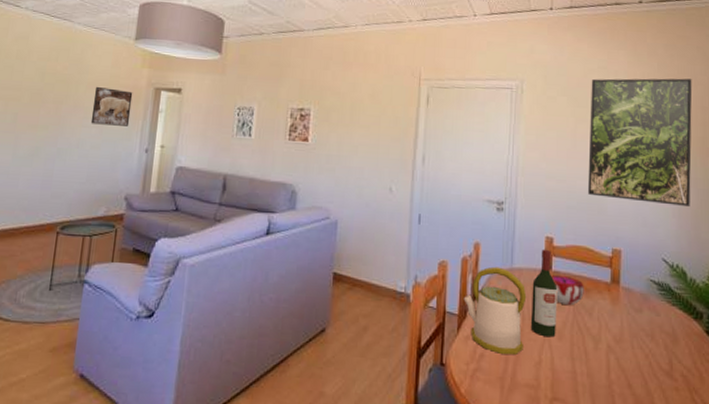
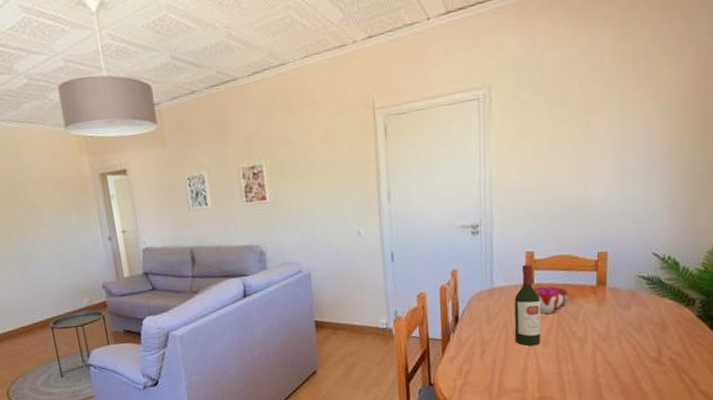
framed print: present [90,86,133,126] -> none [41,182,86,222]
kettle: present [463,266,527,354] -> none [445,289,509,368]
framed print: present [588,78,692,206] -> none [570,44,695,201]

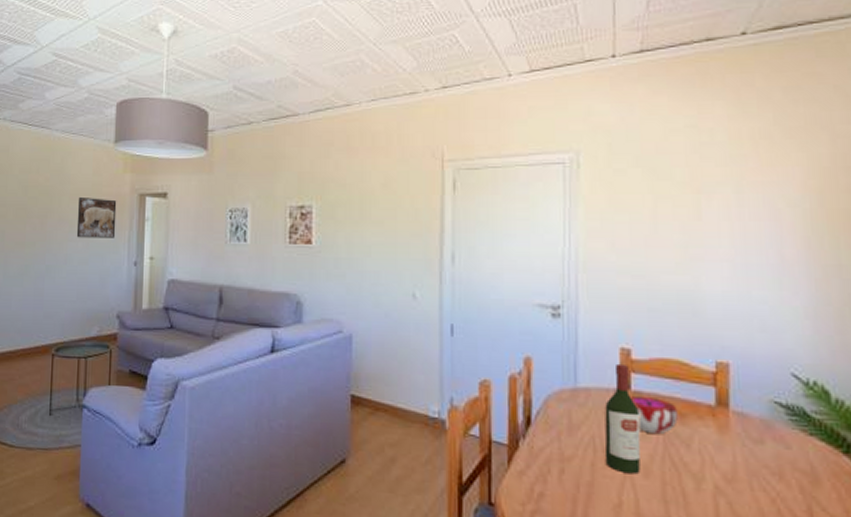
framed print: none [41,182,86,222] -> present [76,196,117,238]

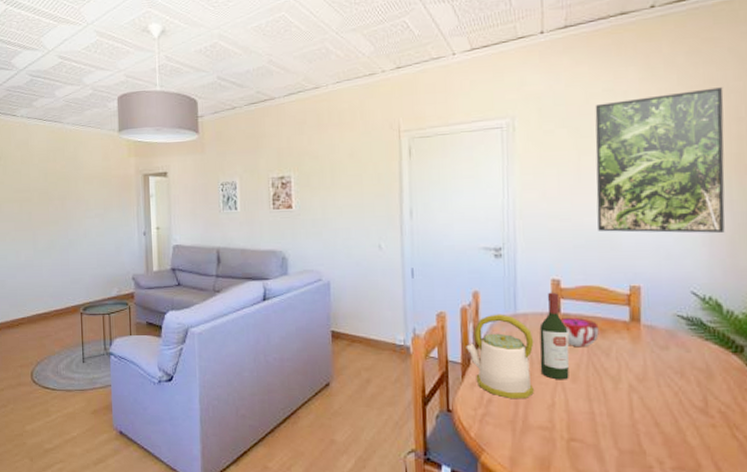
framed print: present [76,196,117,238] -> none [91,179,126,215]
kettle: none [514,386,598,494] -> present [466,314,534,398]
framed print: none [675,130,832,303] -> present [595,87,725,233]

